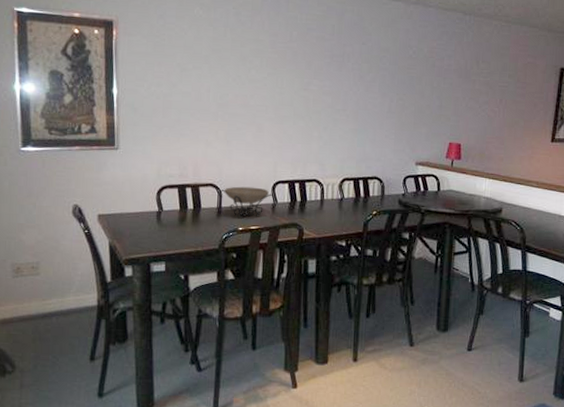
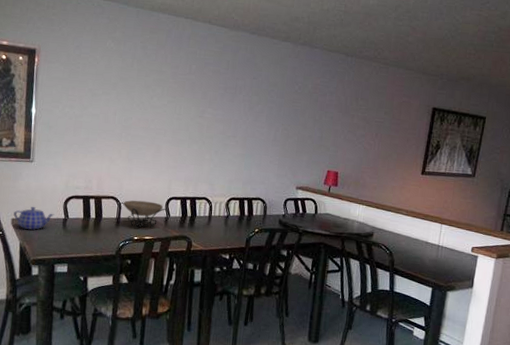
teapot: none [99,200,147,227] -> present [13,207,55,230]

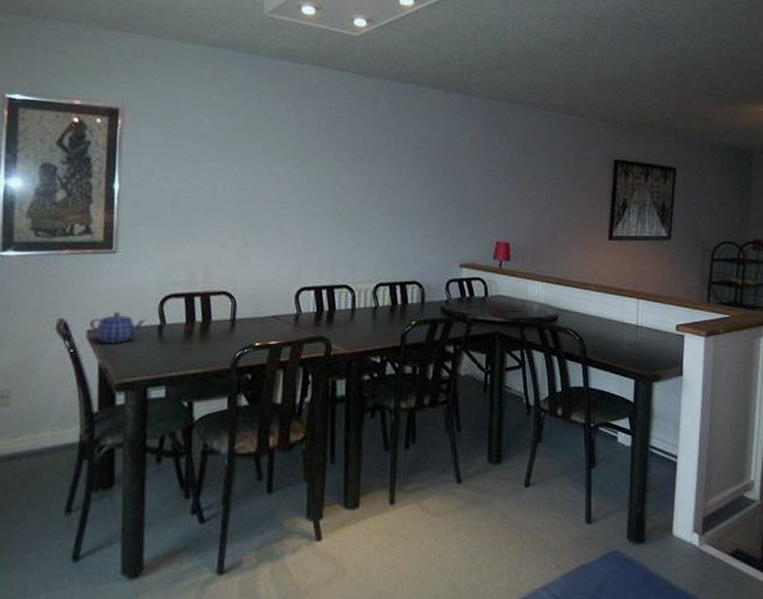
decorative bowl: present [118,200,169,229] -> none [232,294,299,331]

